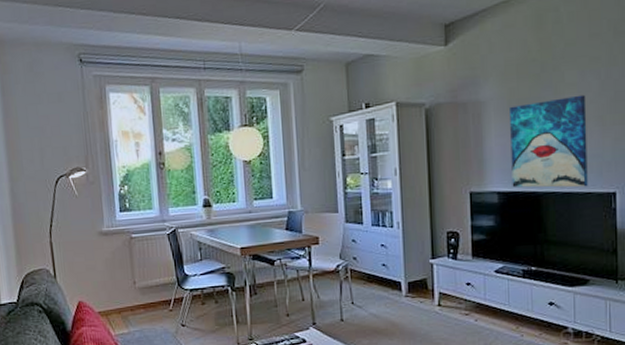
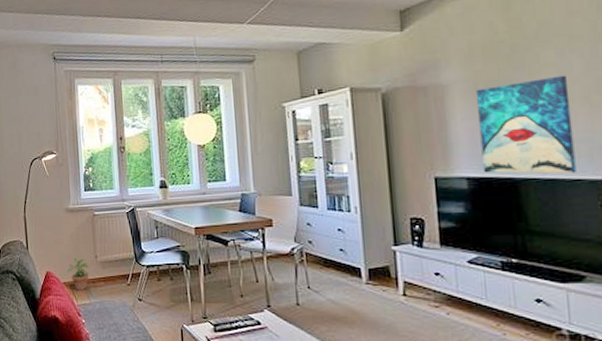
potted plant: none [101,283,127,320] -> present [66,257,89,291]

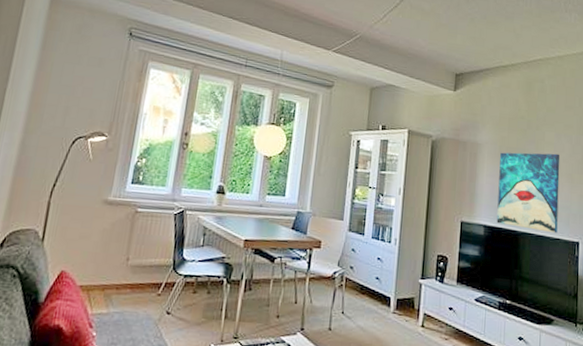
potted plant: present [66,257,89,291] -> none [87,257,116,297]

